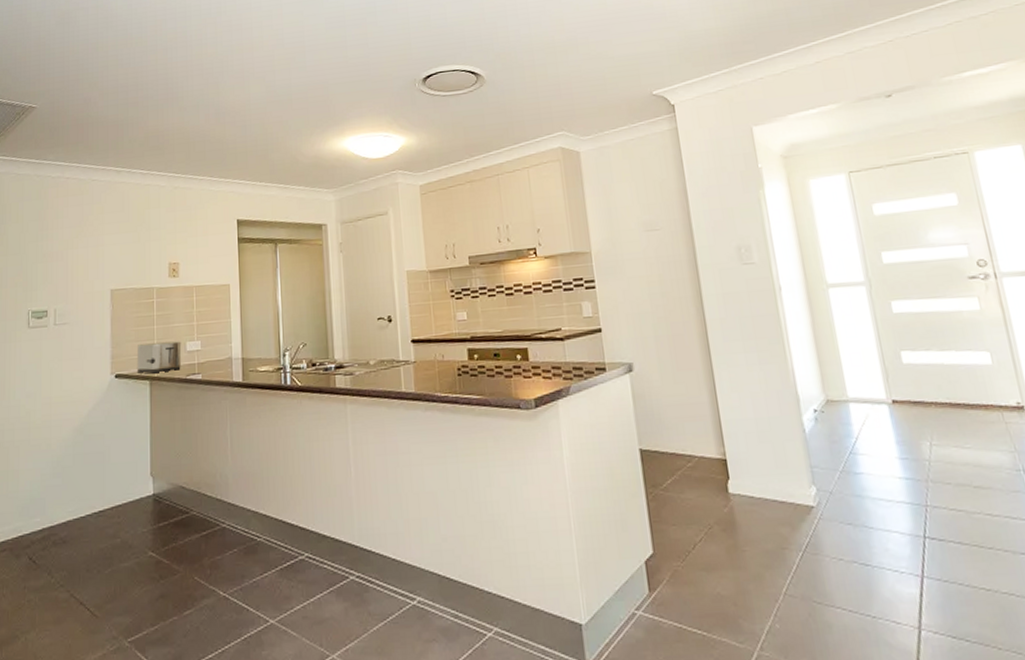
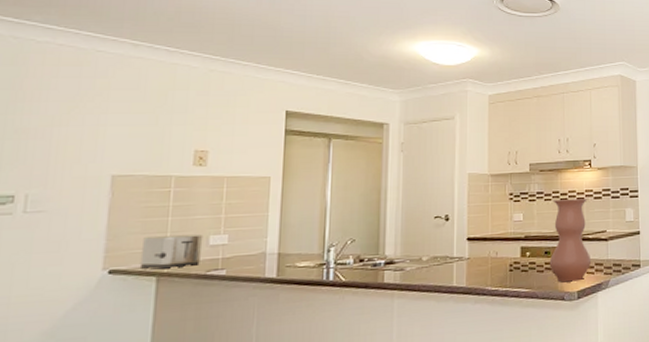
vase: none [497,292,548,389] -> present [549,199,592,283]

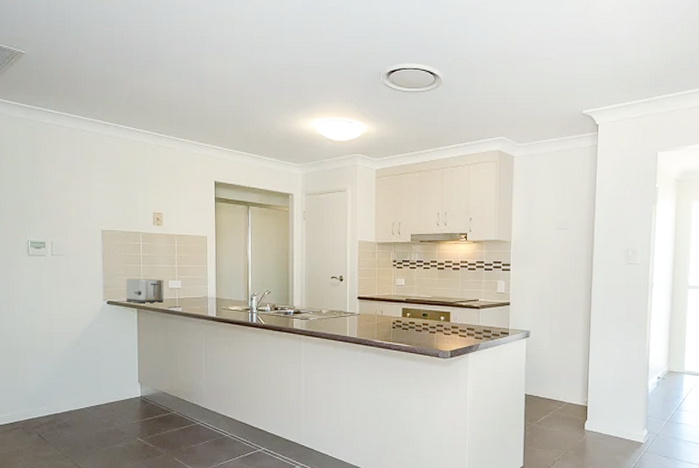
vase: present [549,199,592,283] -> none [426,269,464,342]

